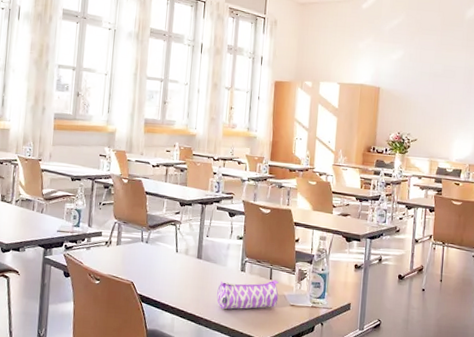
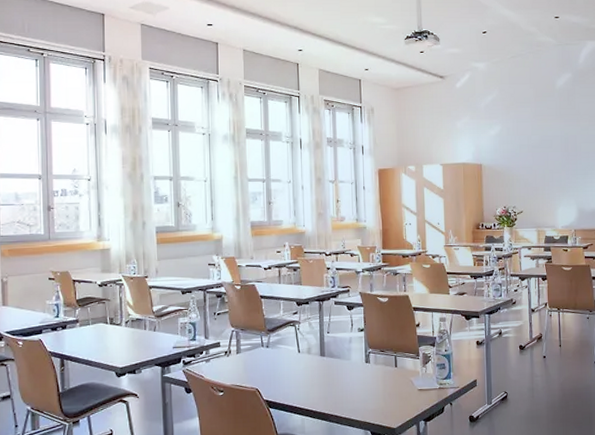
pencil case: present [216,280,279,310] -> none [344,367,406,404]

